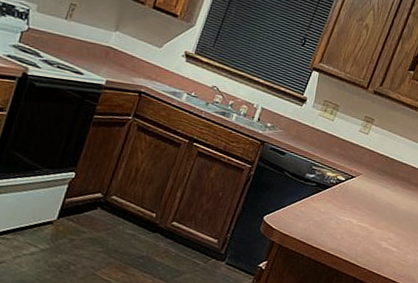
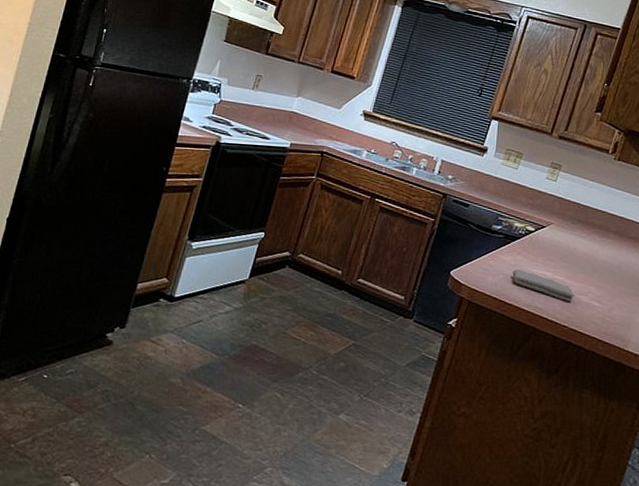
washcloth: none [321,215,377,247] -> present [512,268,576,303]

